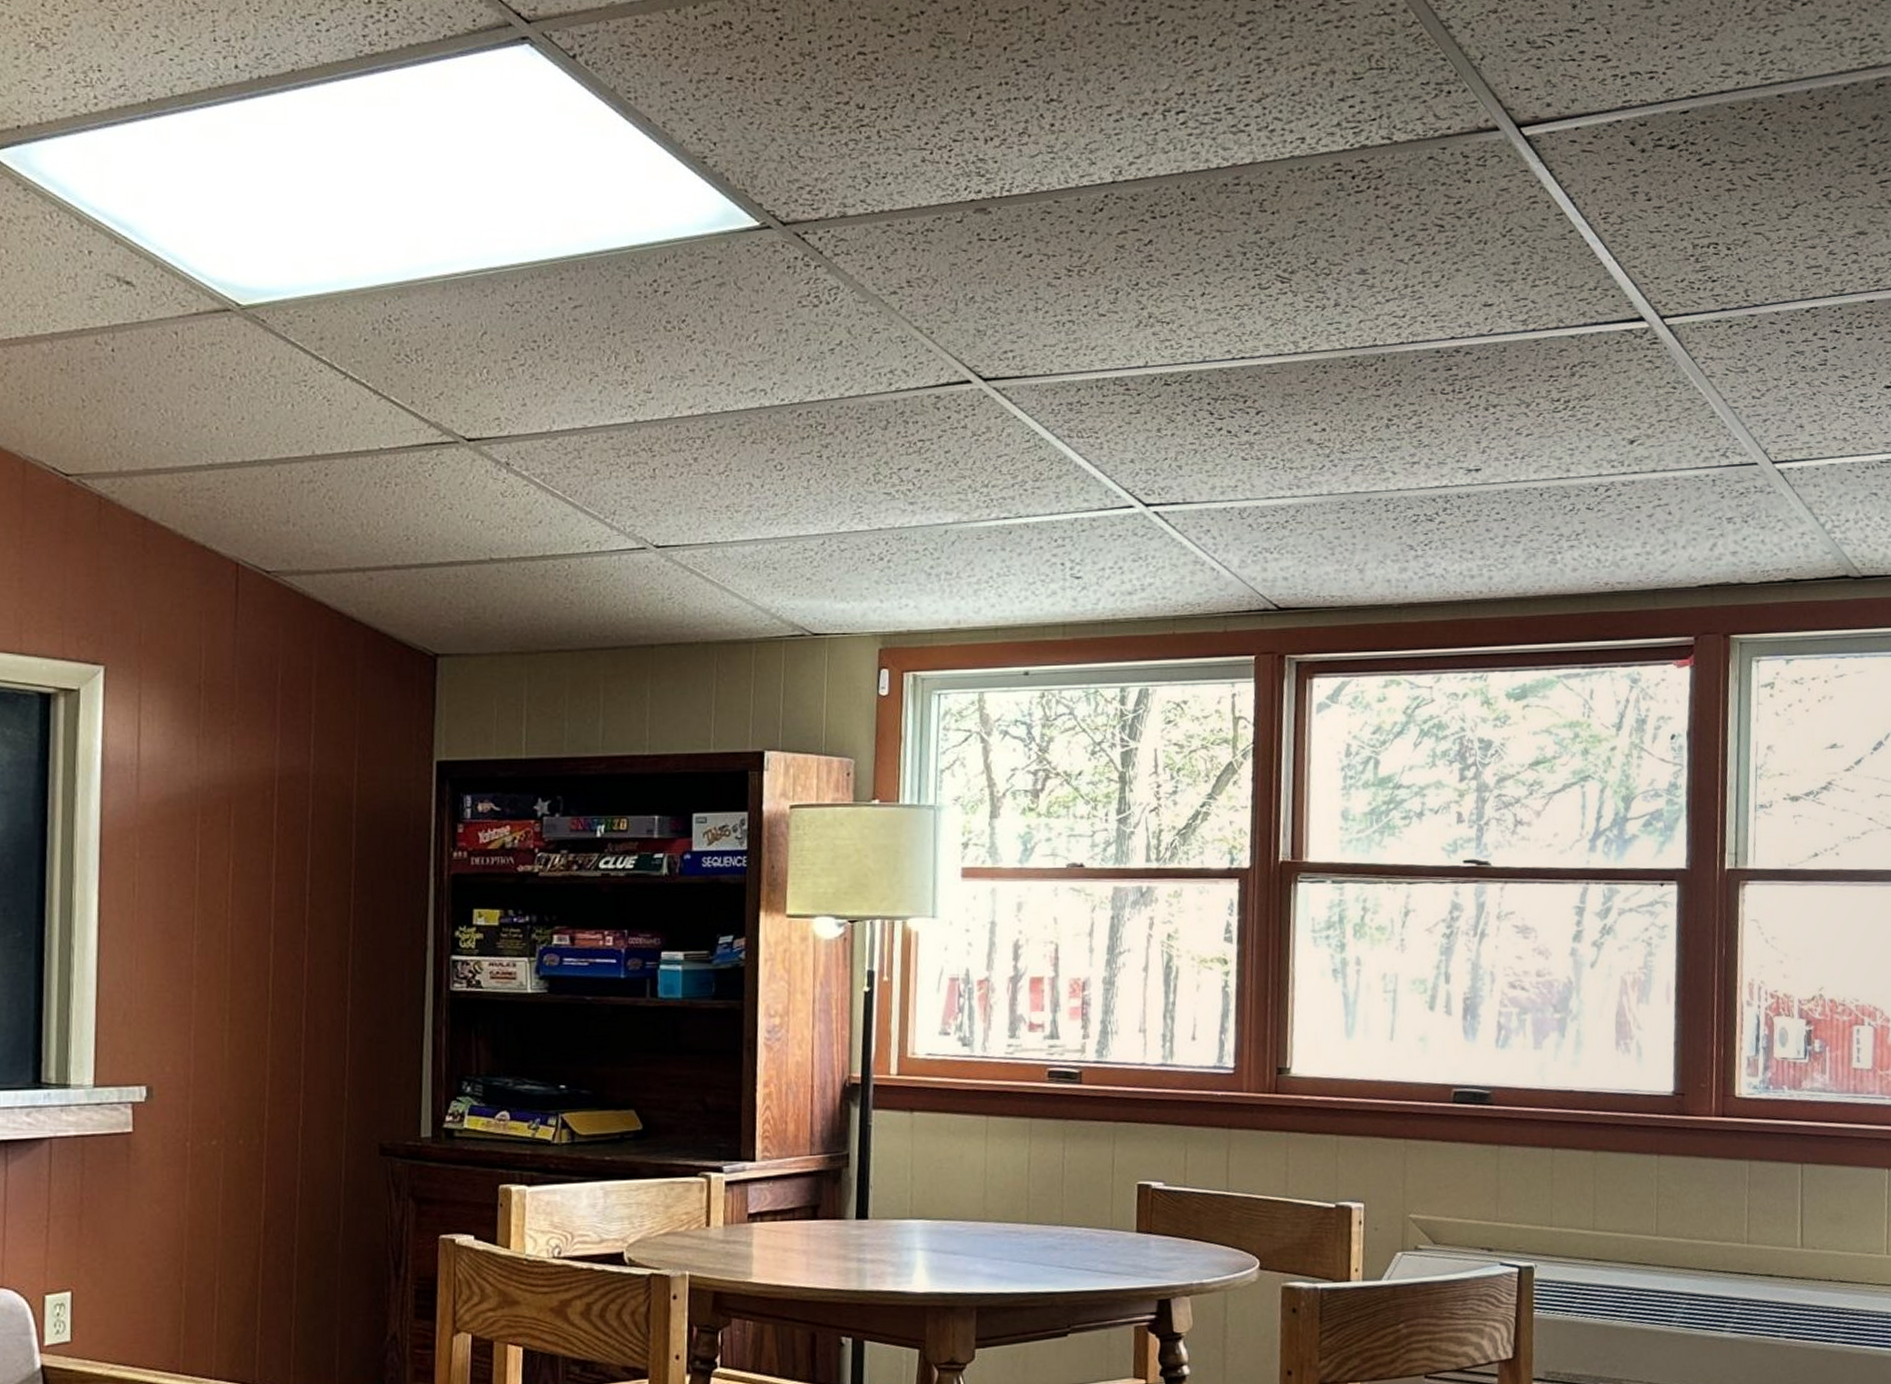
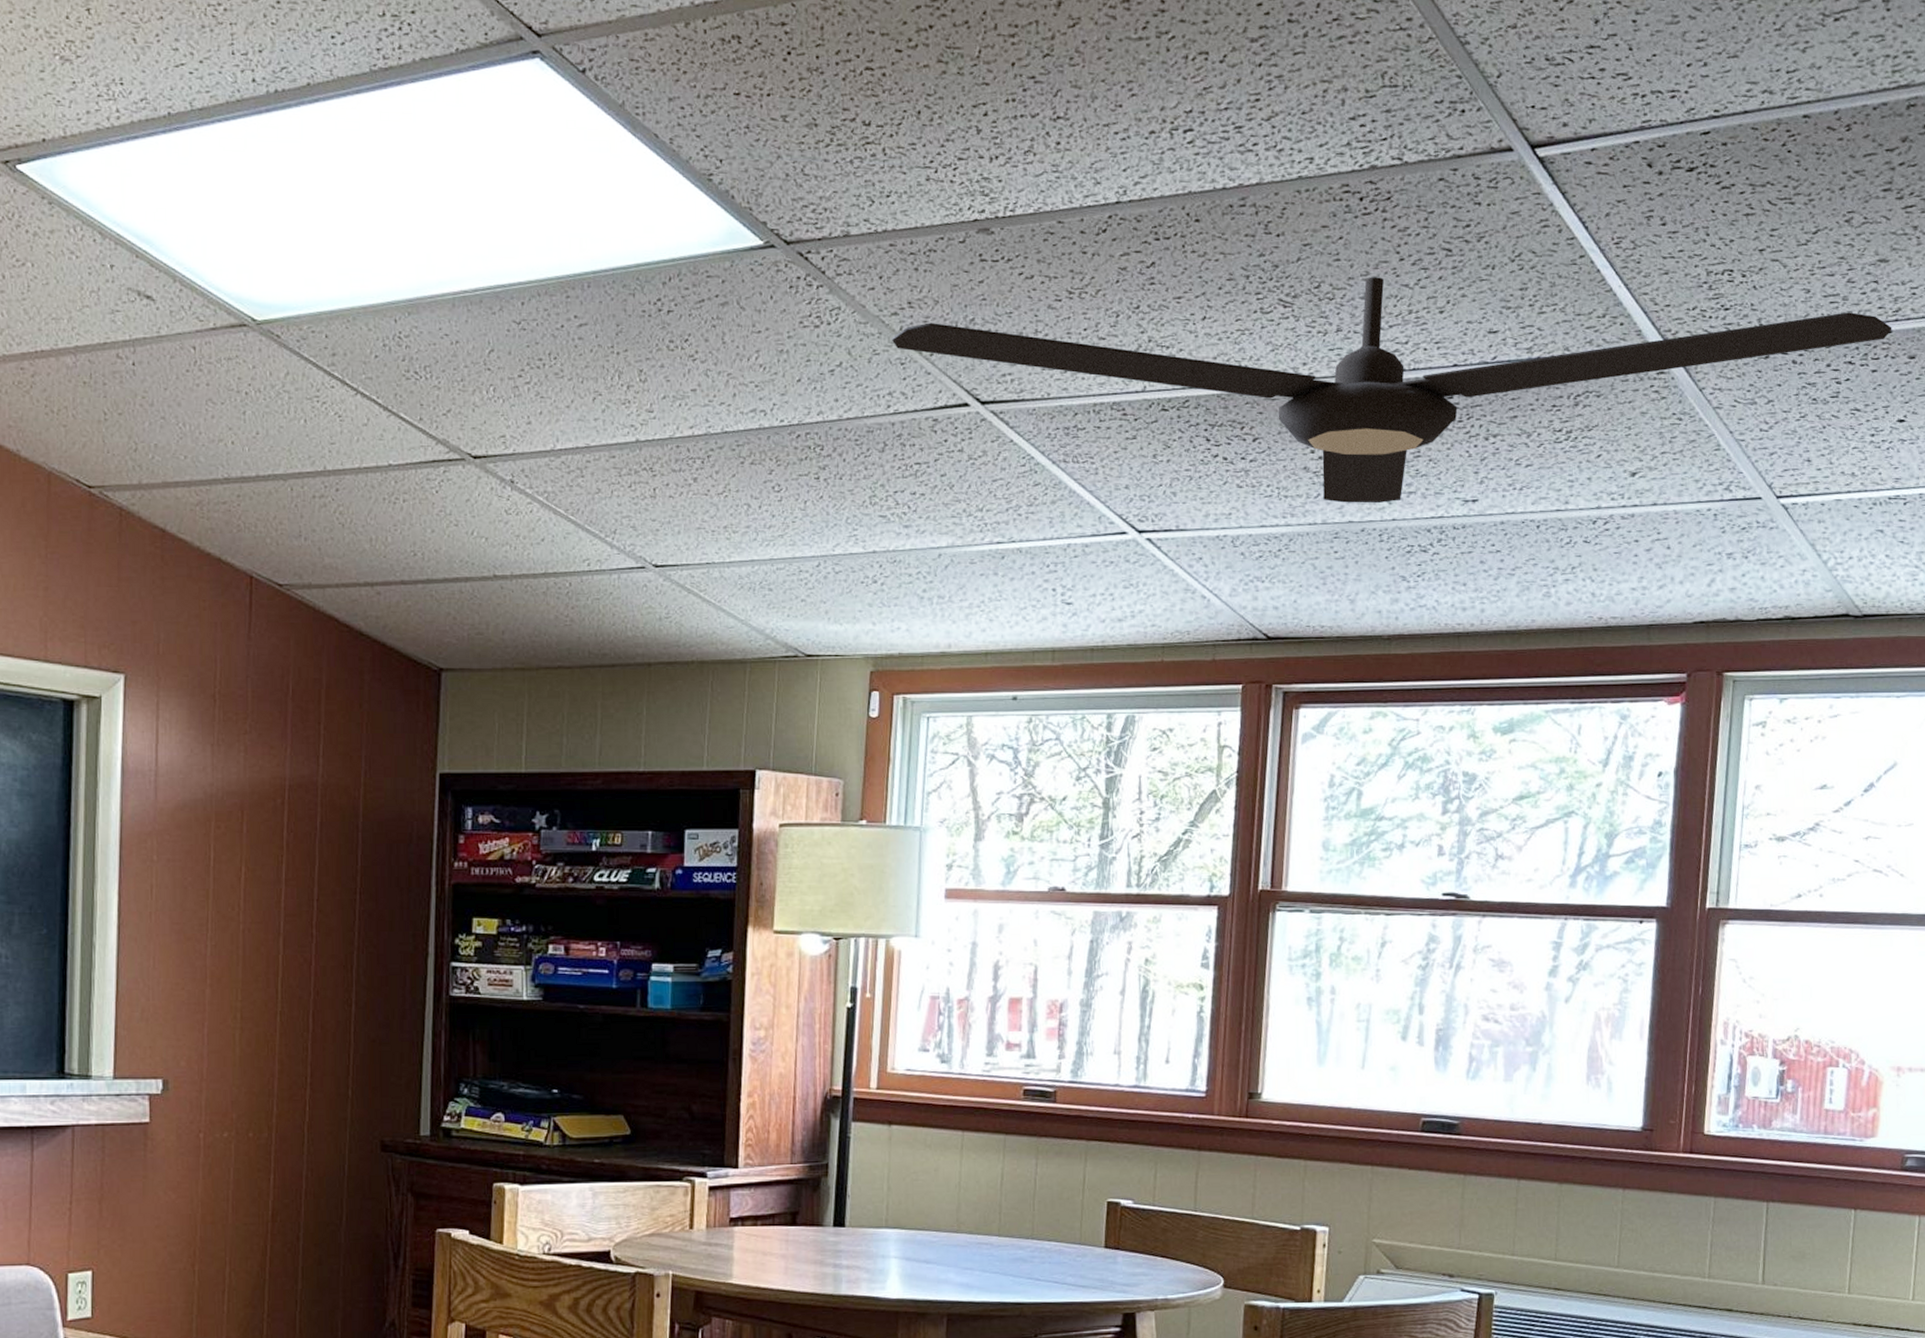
ceiling fan: none [891,252,1874,474] -> present [891,277,1892,504]

